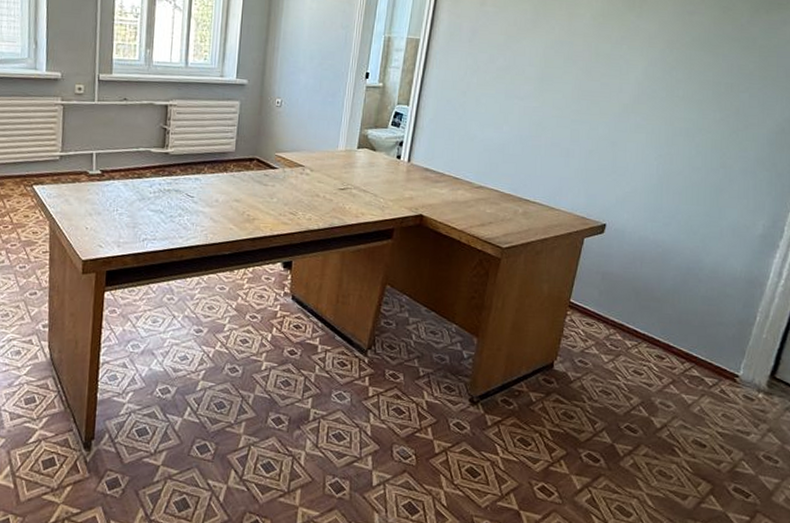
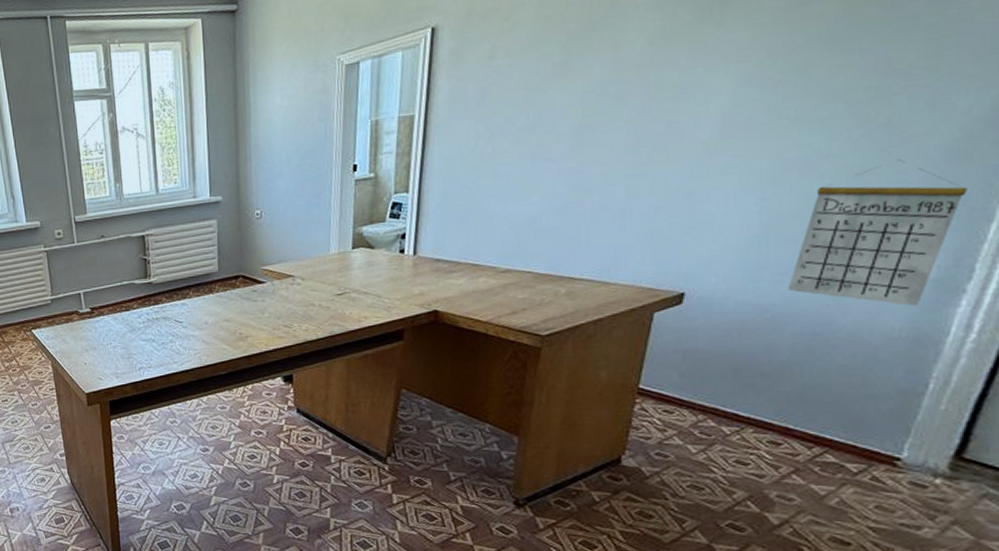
calendar: none [673,140,781,255] -> present [787,158,967,307]

